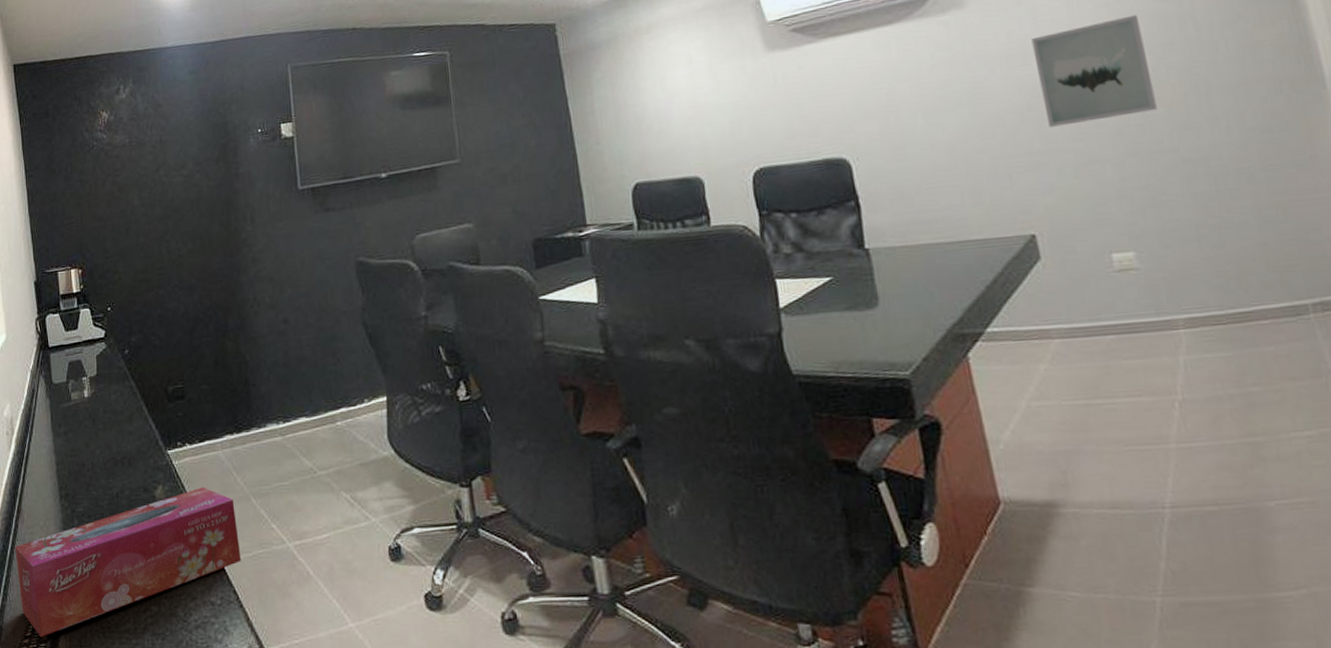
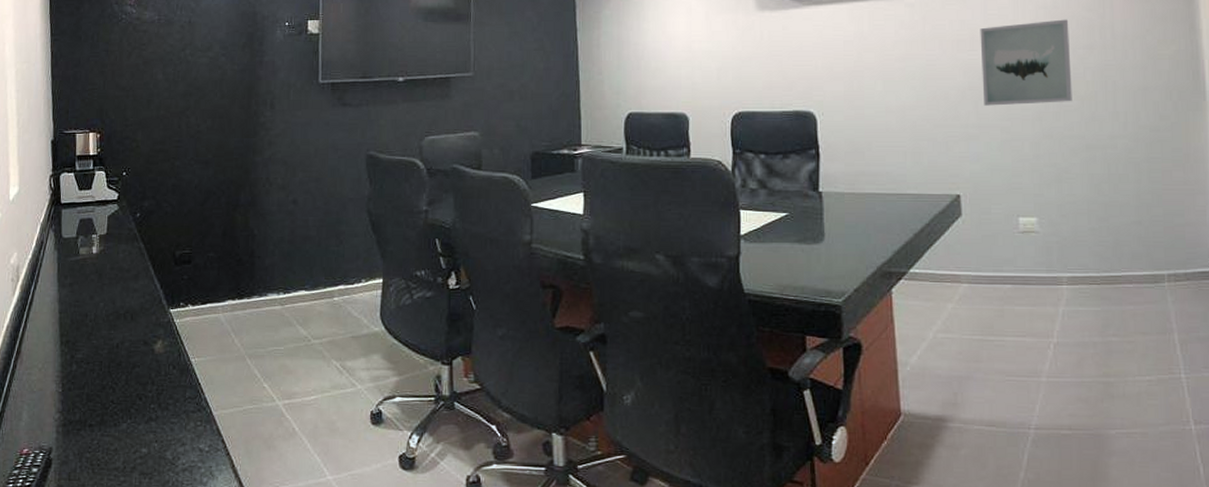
tissue box: present [15,487,242,638] -> none [11,345,232,470]

